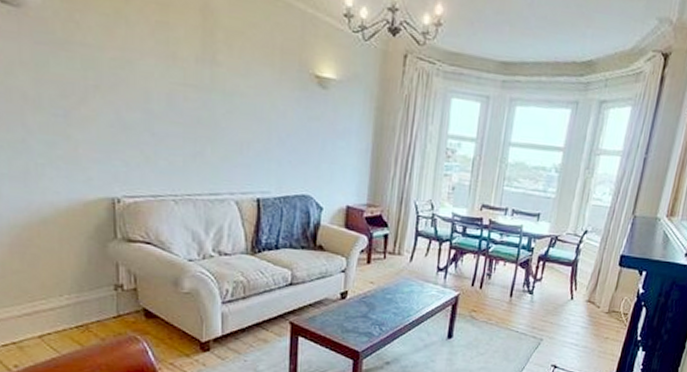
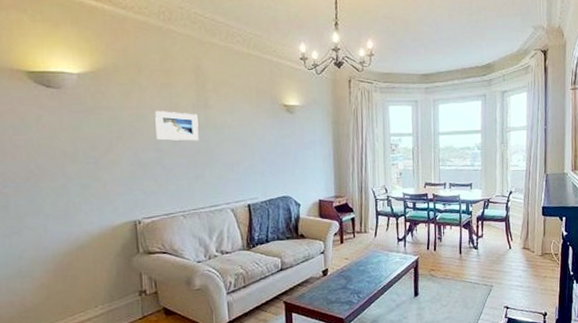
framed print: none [145,58,202,107] -> present [155,111,199,141]

